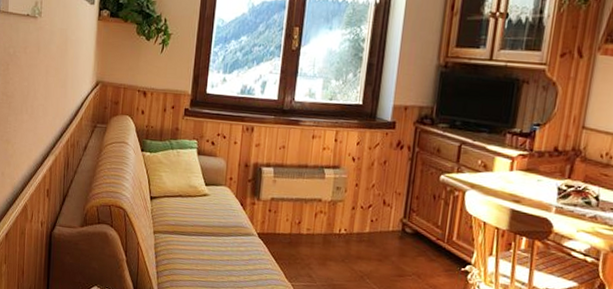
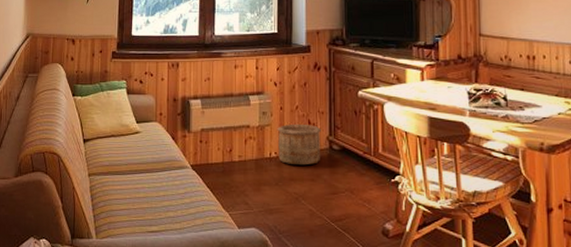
wooden bucket: none [347,202,396,245] -> present [277,125,321,166]

